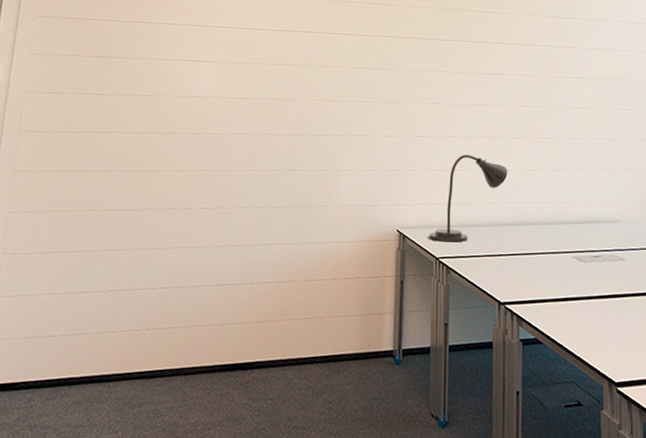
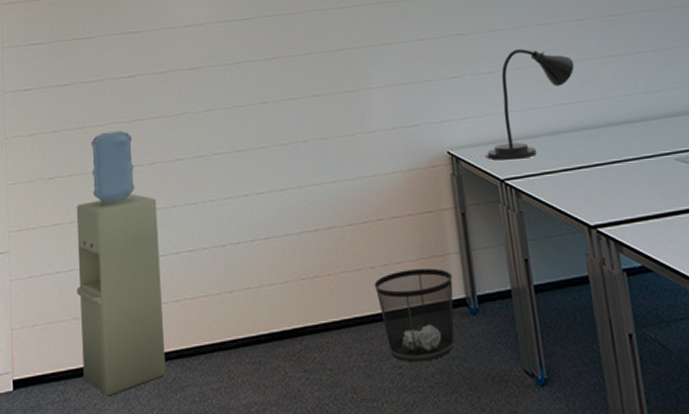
water cooler: none [51,177,144,407] -> present [76,130,167,397]
waste bin: none [319,322,385,400] -> present [374,268,454,362]

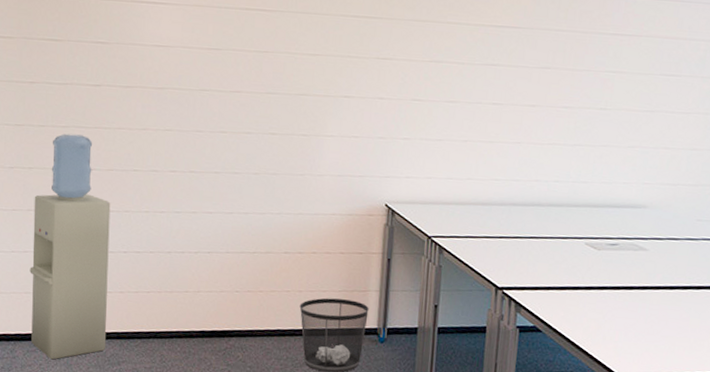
desk lamp: present [485,49,575,161] -> none [419,123,518,221]

